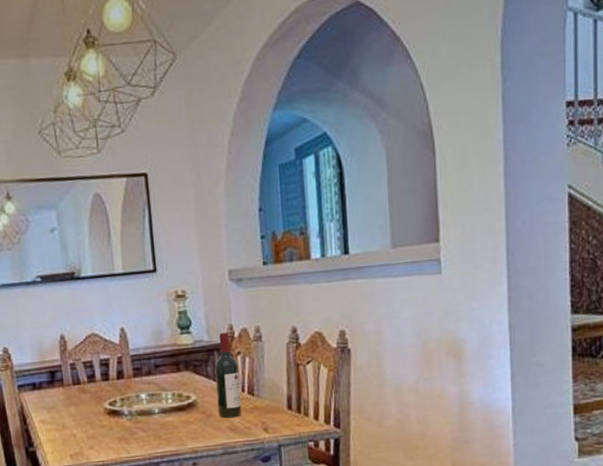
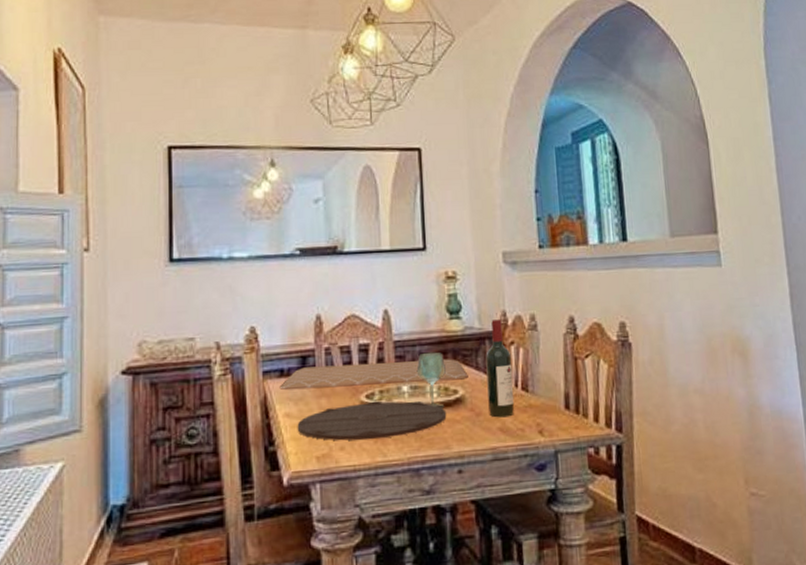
placemat: none [33,369,200,401] -> present [279,359,468,391]
placemat: none [51,407,181,442] -> present [297,401,447,441]
wine glass: none [152,363,180,412] -> present [416,352,447,409]

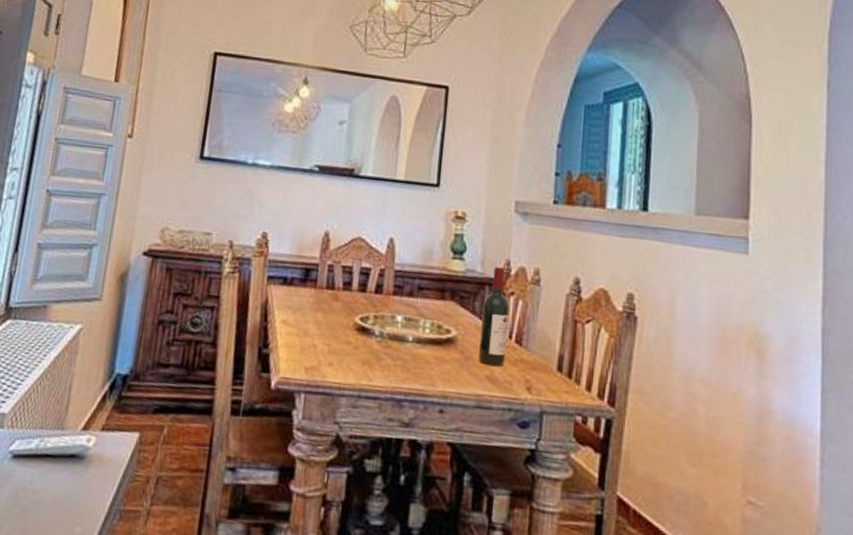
placemat: present [279,359,468,391] -> none [280,279,463,321]
placemat: present [297,401,447,441] -> none [291,323,437,364]
wine glass: present [416,352,447,409] -> none [412,286,443,345]

